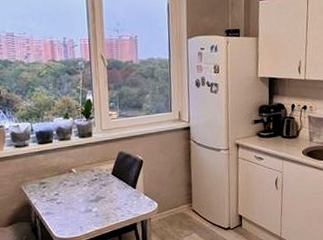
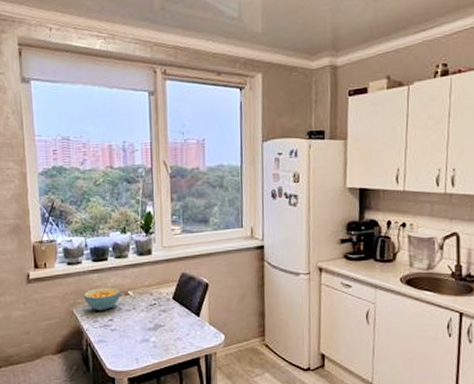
cereal bowl: none [30,166,65,188] -> present [83,287,121,311]

